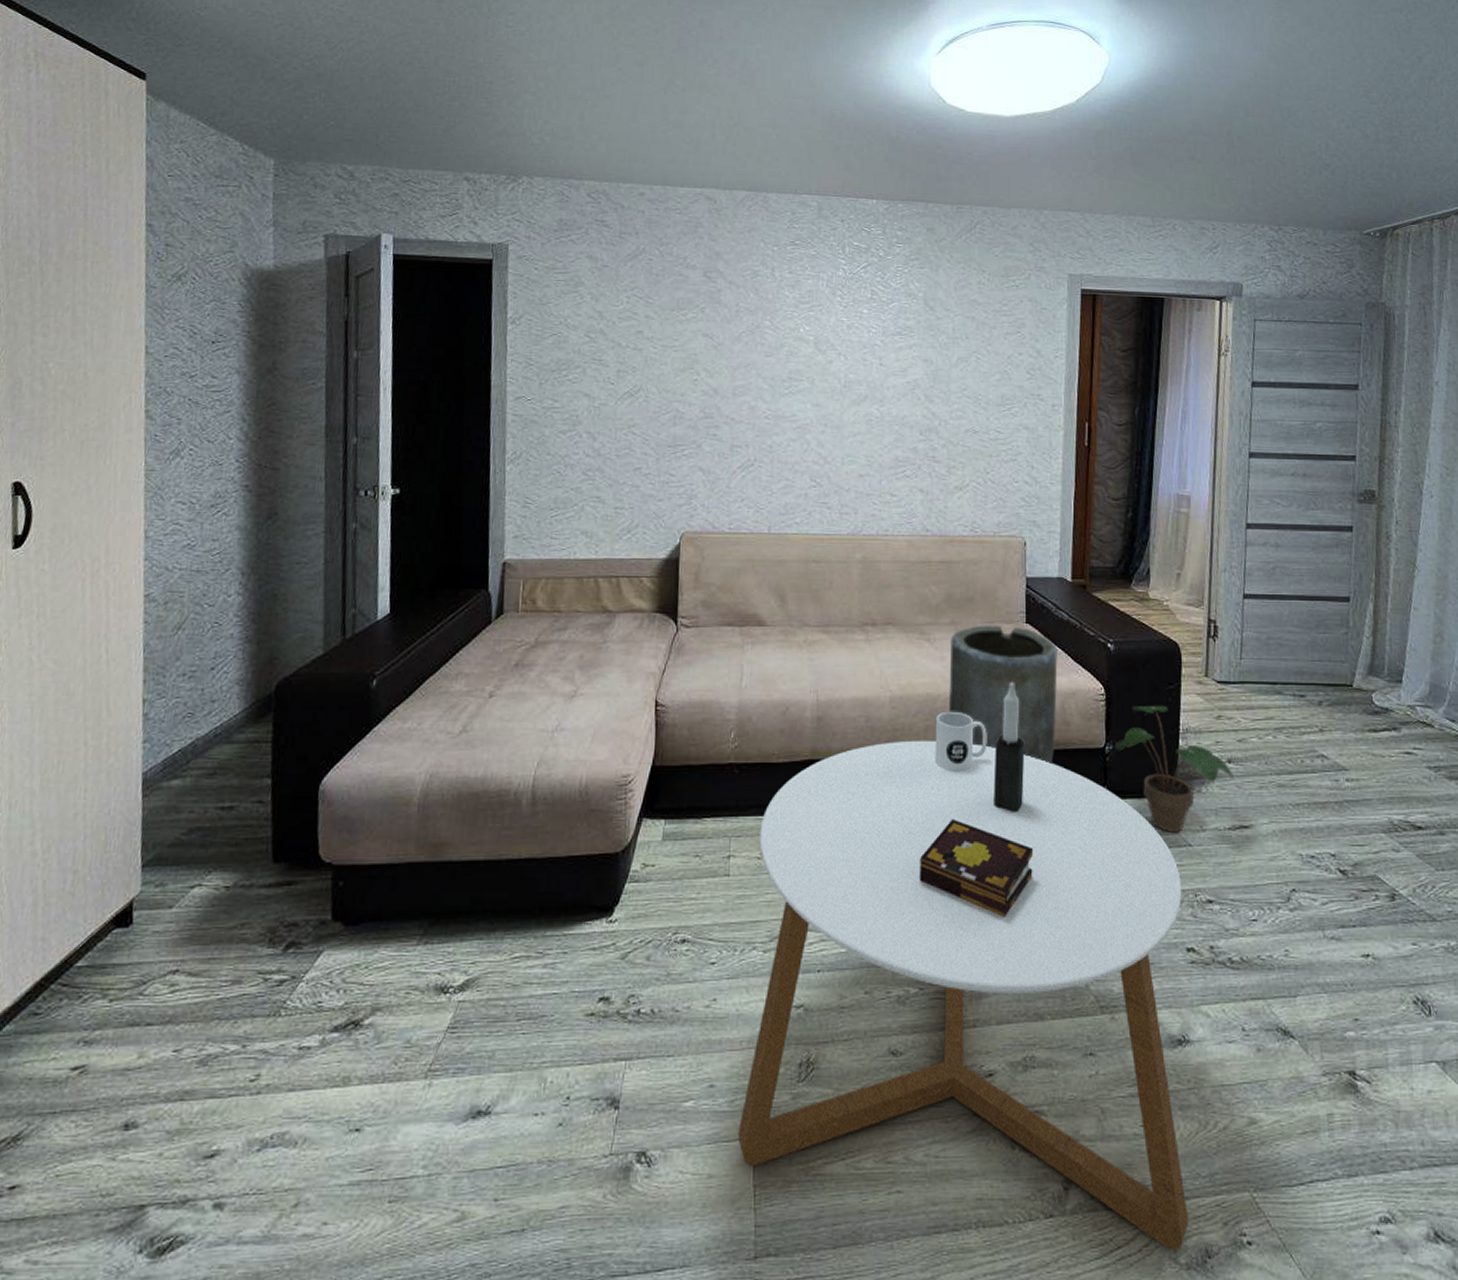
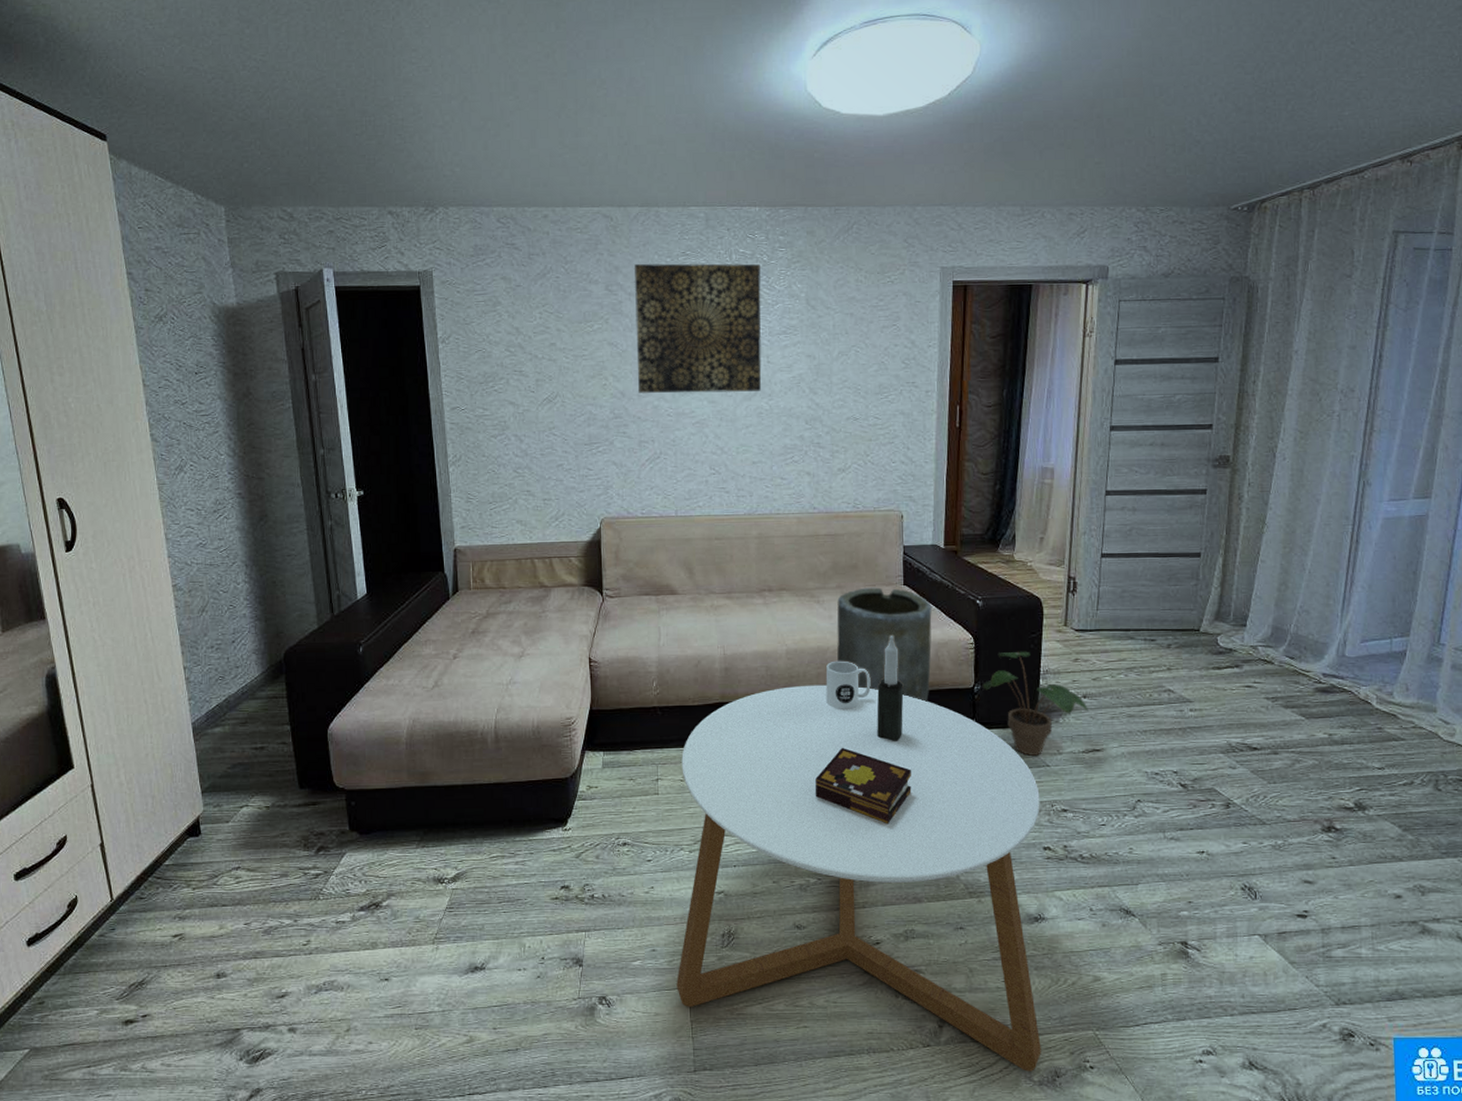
wall art: none [733,251,876,396] -> present [633,263,762,393]

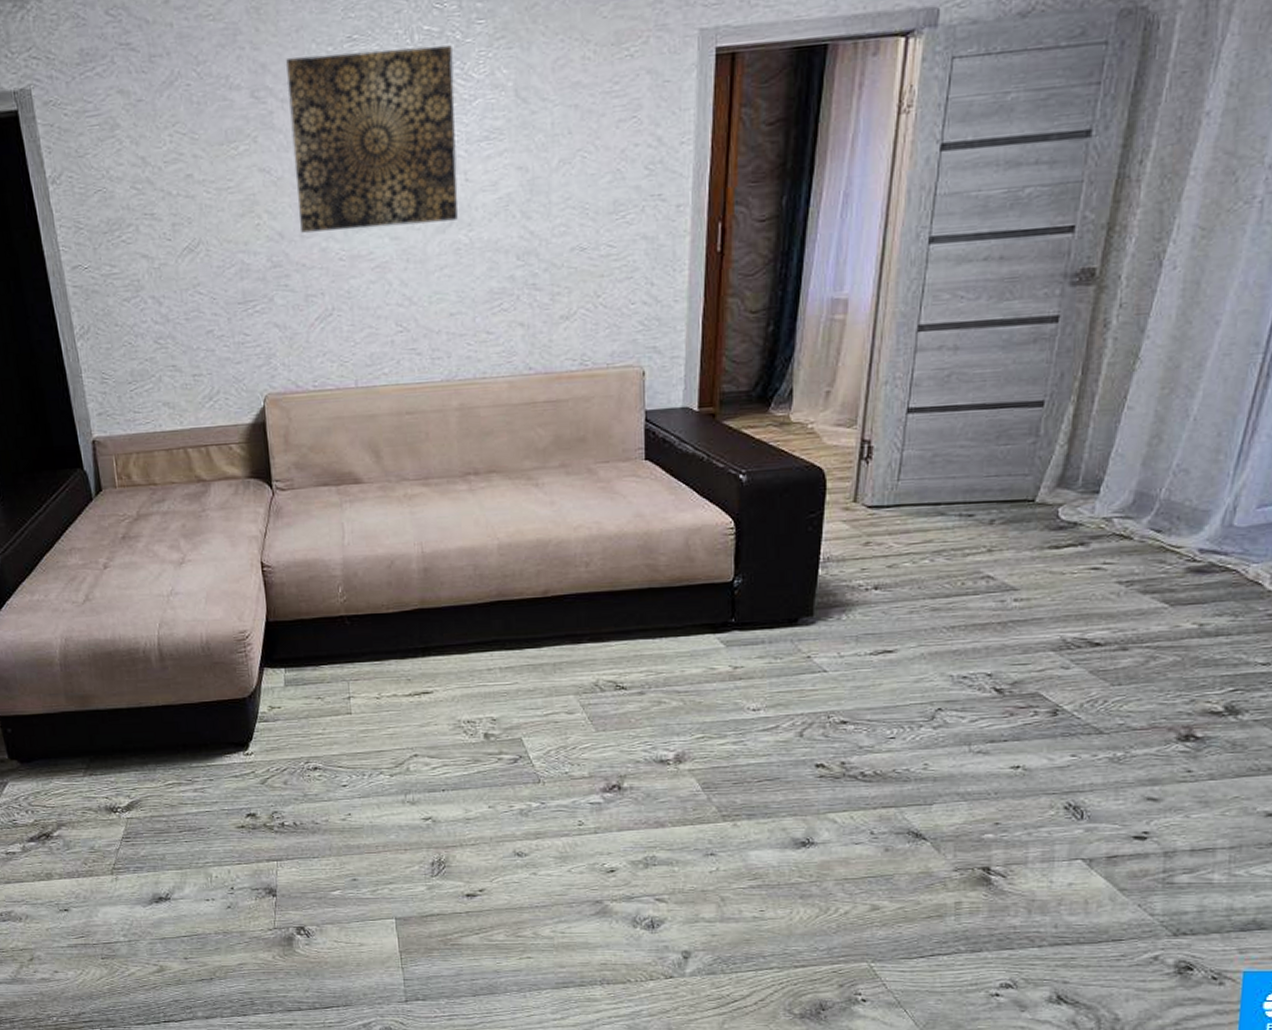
coffee table: present [676,684,1041,1072] -> none [376,584,813,1004]
book: present [815,747,912,825] -> none [536,656,654,742]
mug: present [825,660,871,711] -> none [547,554,604,614]
vase: present [837,587,932,702] -> none [560,464,681,600]
candle: present [877,636,904,741] -> none [611,522,645,648]
potted plant: present [982,651,1088,756] -> none [744,535,880,660]

